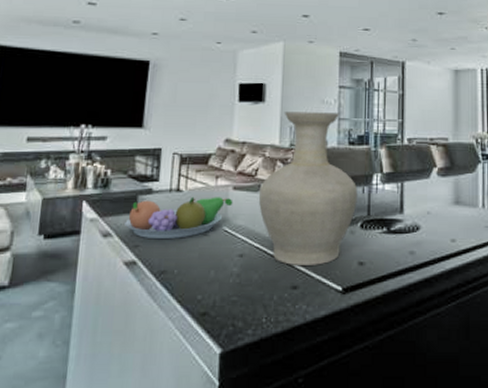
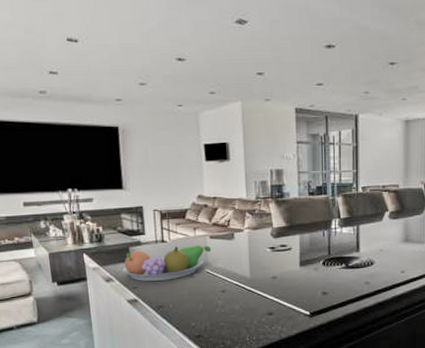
vase: present [258,111,358,265] -> none [232,167,319,297]

